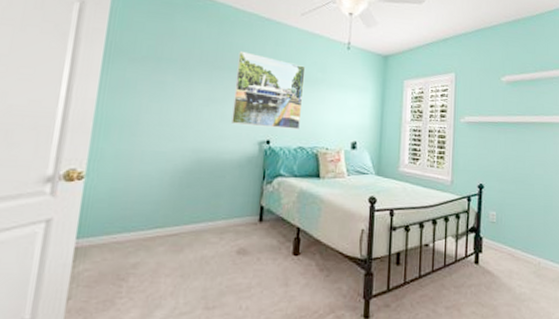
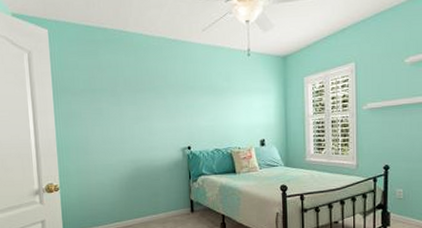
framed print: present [231,51,306,130] -> none [154,73,214,137]

